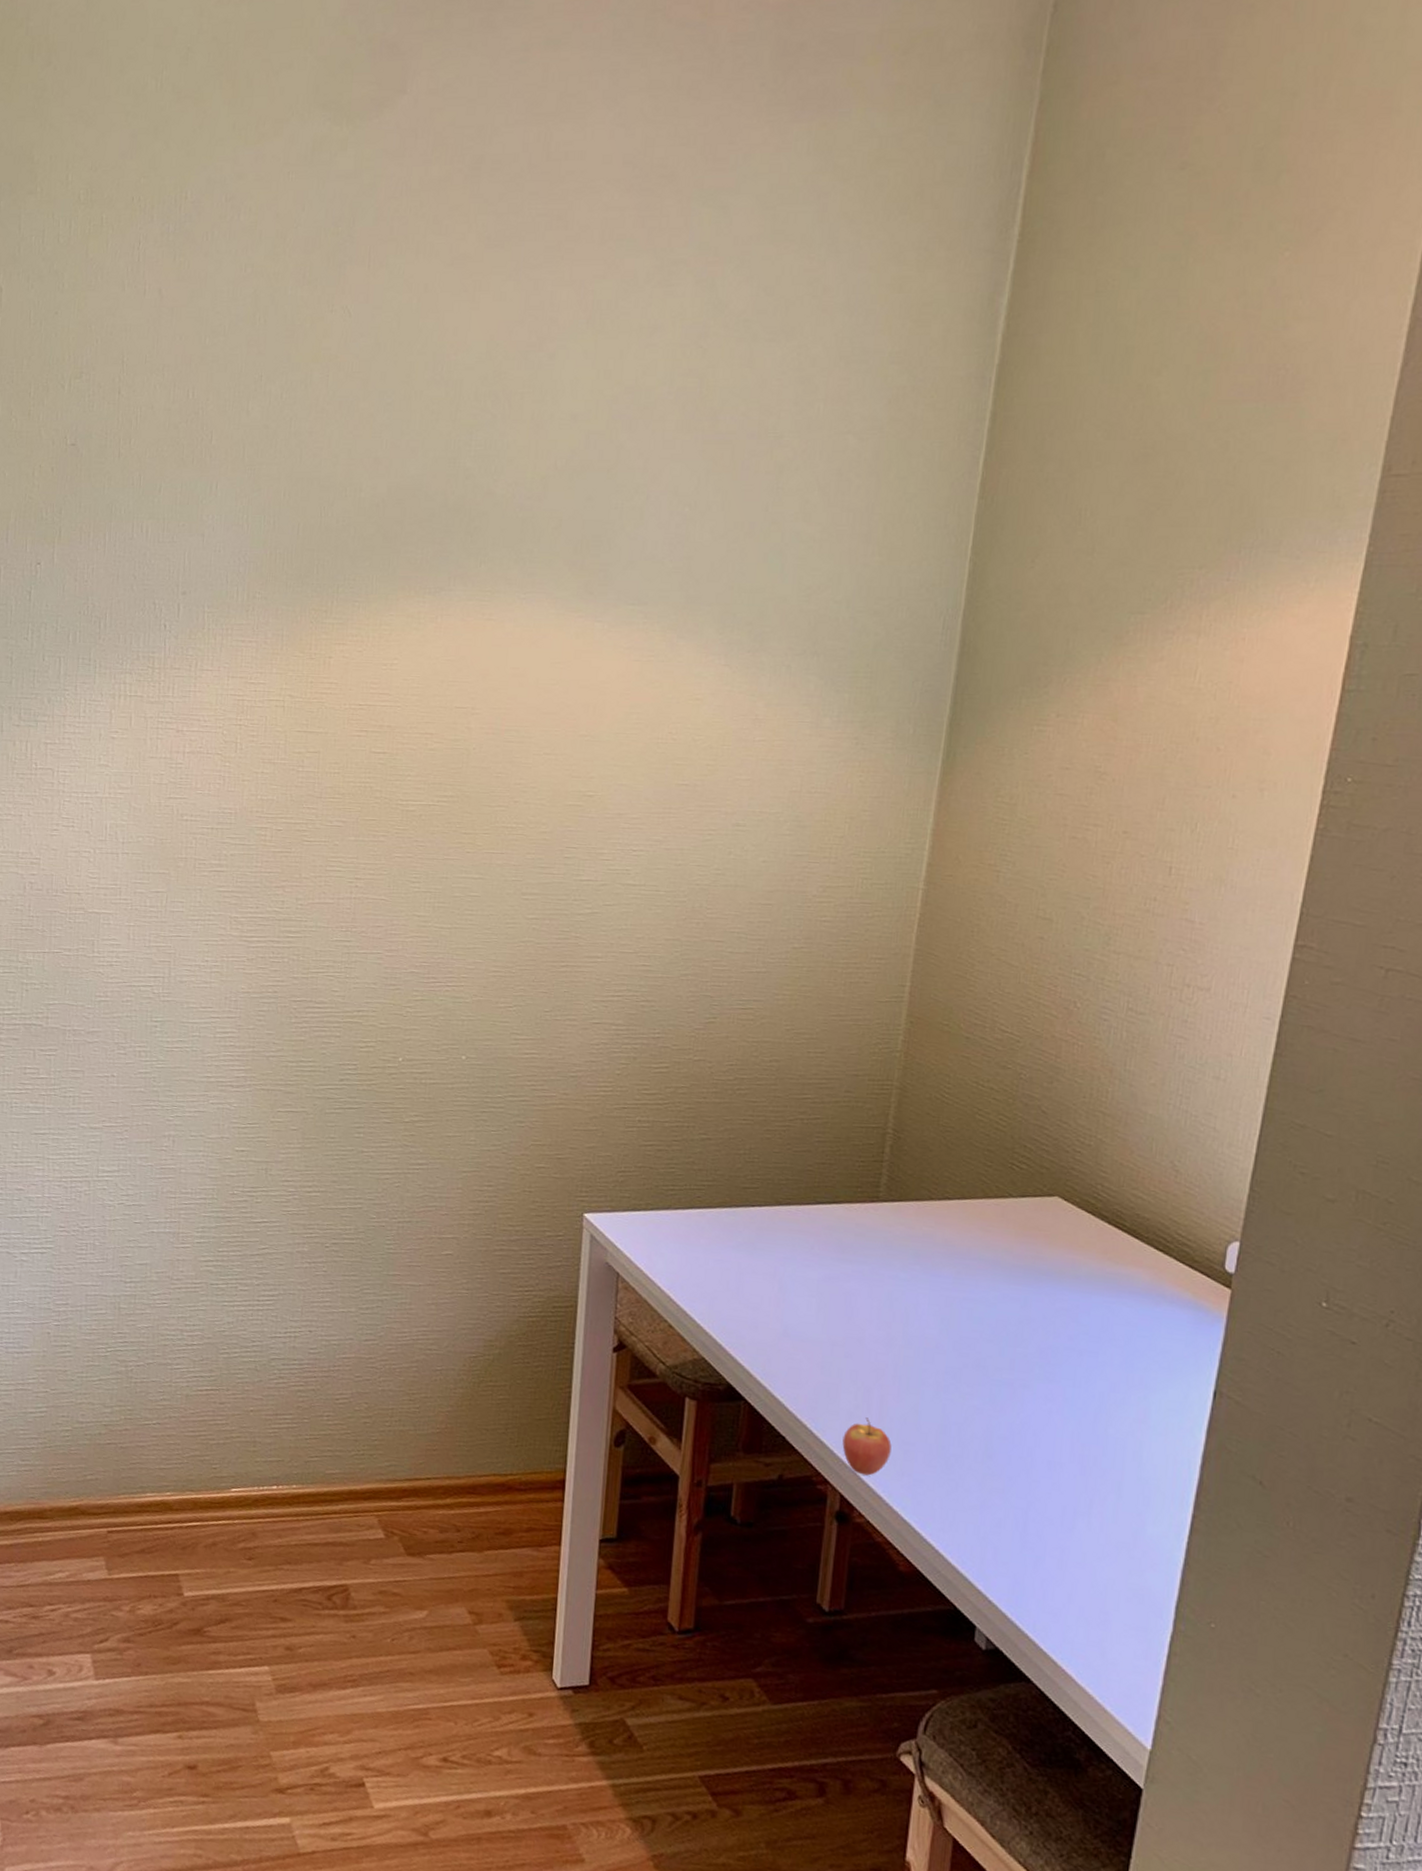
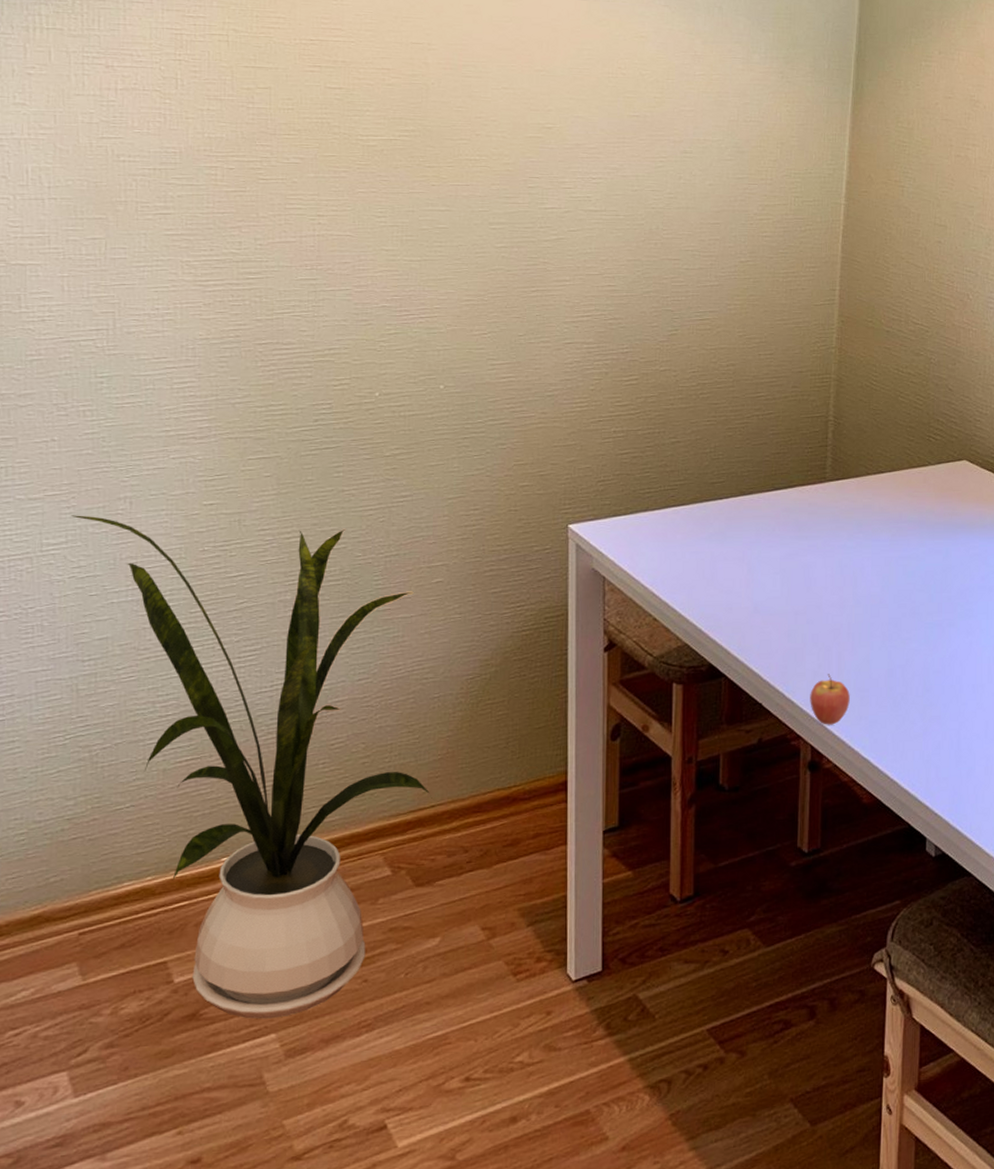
house plant: none [123,1146,429,1653] -> present [71,515,432,1019]

